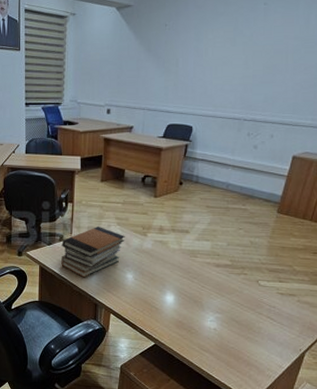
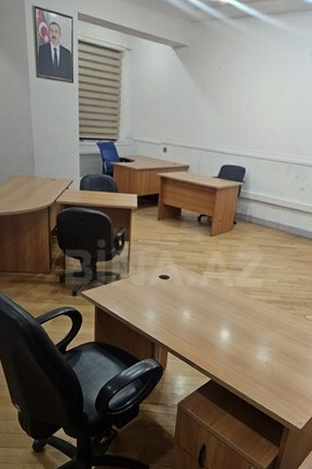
book stack: present [61,227,125,278] -> none [118,265,182,317]

